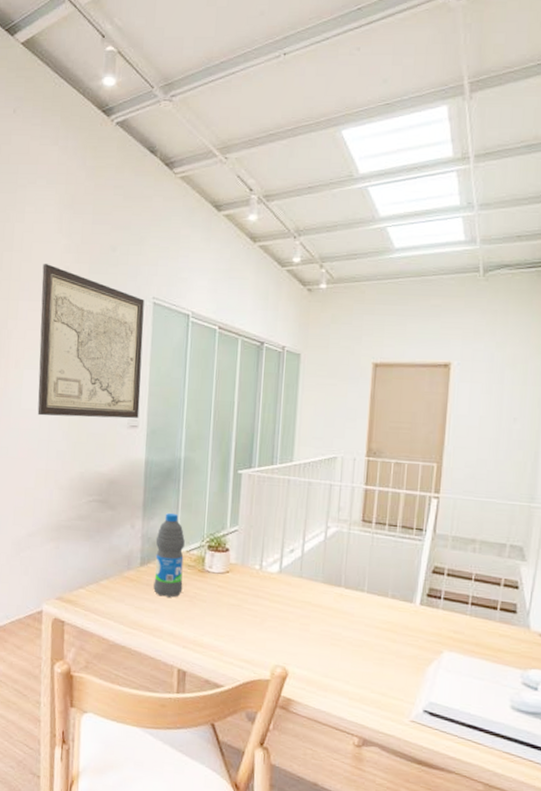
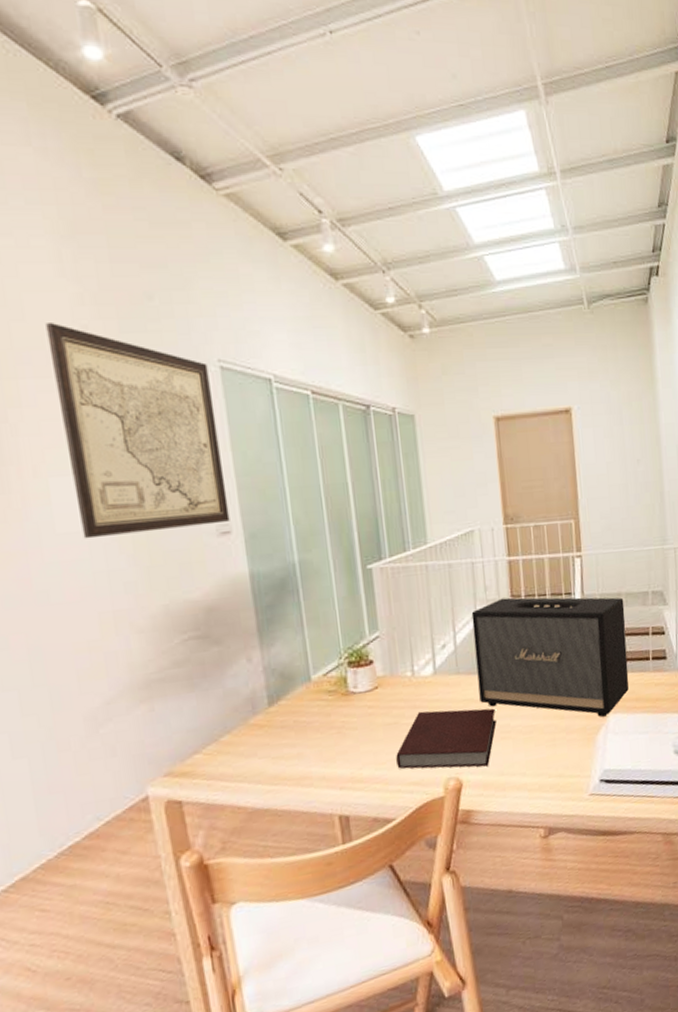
water bottle: present [153,512,185,597] -> none [282,632,327,737]
notebook: none [233,601,330,665] -> present [396,708,497,769]
speaker: none [317,520,478,652] -> present [471,597,629,717]

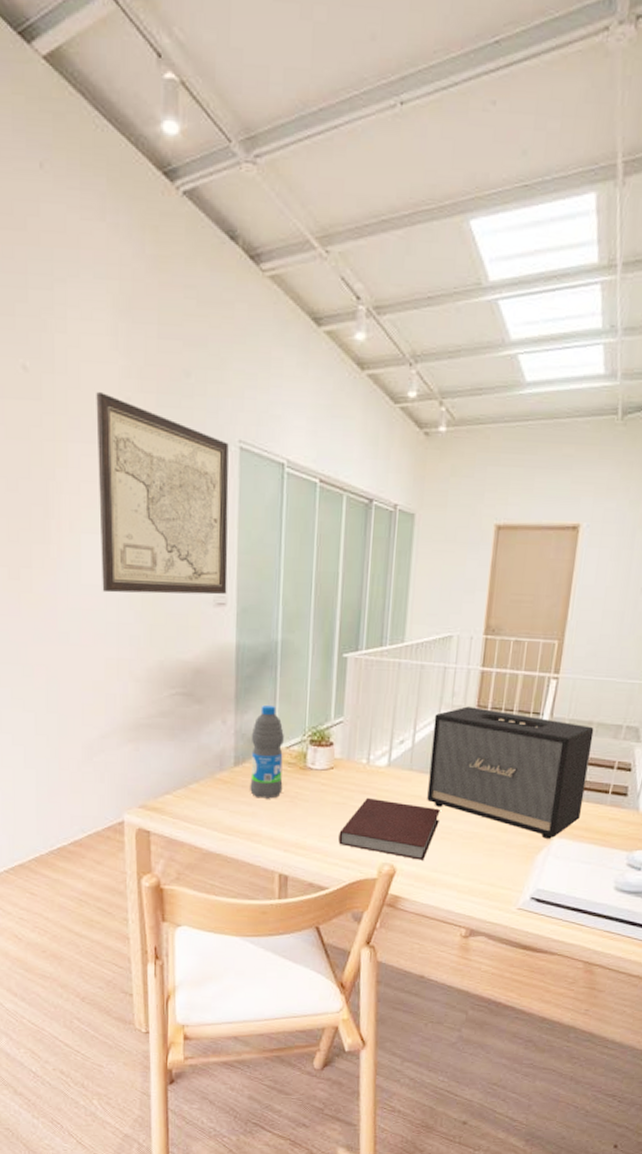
water bottle: none [282,632,327,737] -> present [250,704,284,799]

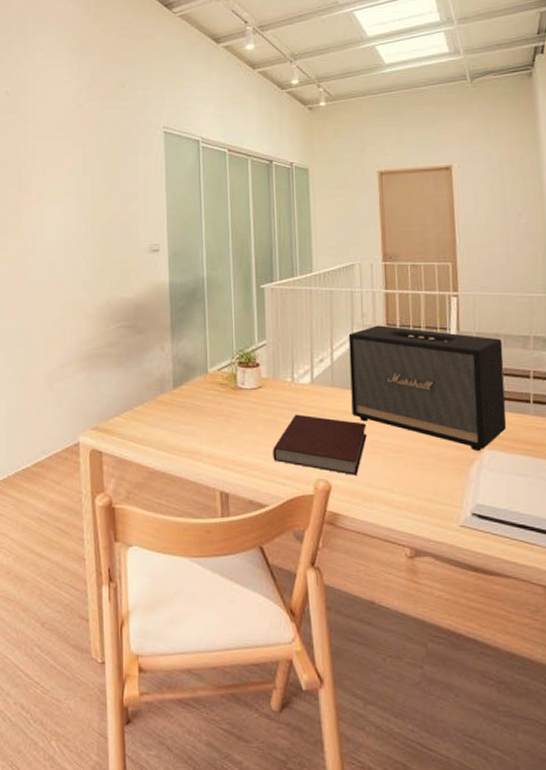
wall art: present [96,392,229,595] -> none [57,104,160,248]
water bottle: present [250,704,284,799] -> none [186,332,218,418]

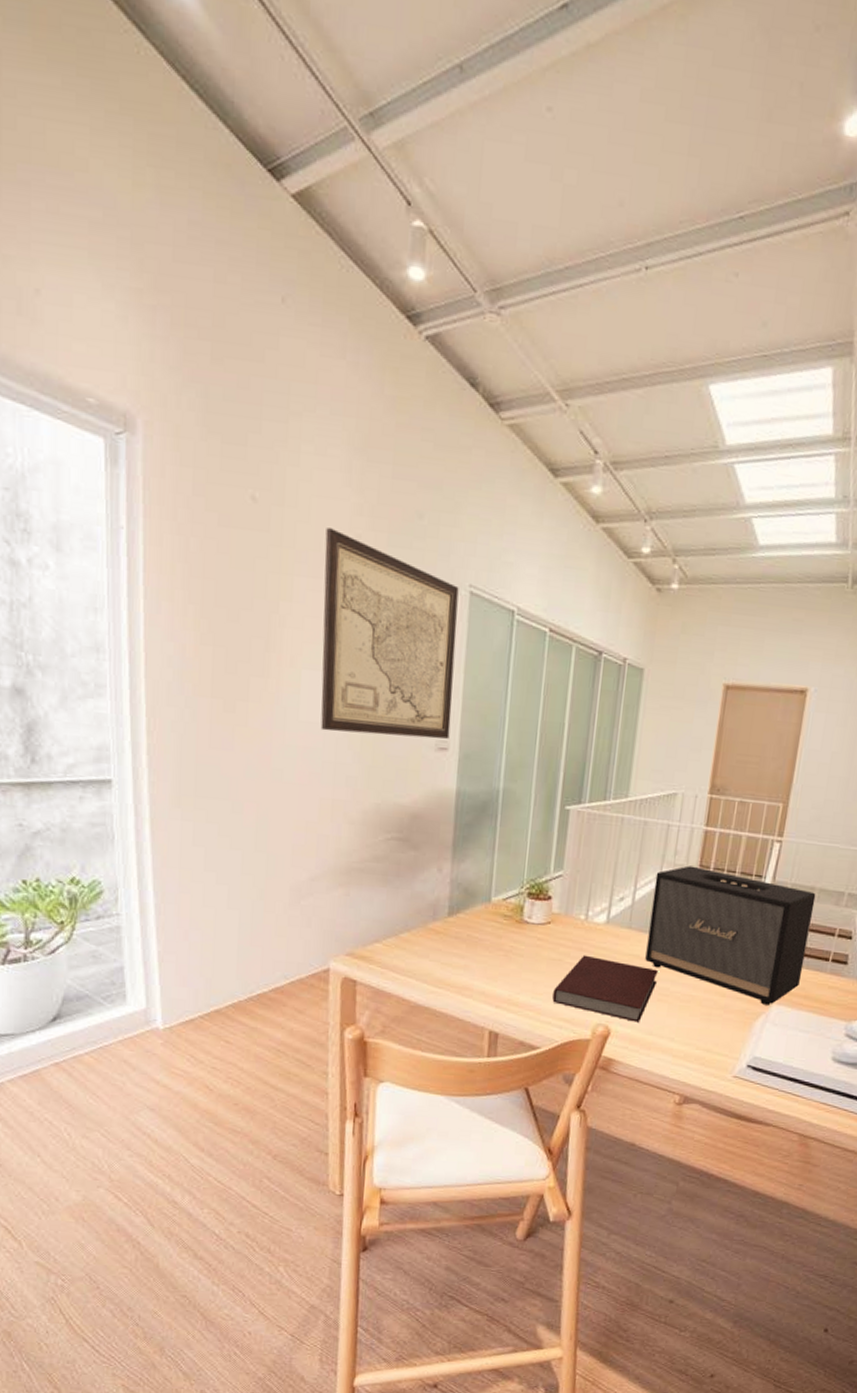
wall art: none [57,104,160,248] -> present [320,528,459,739]

